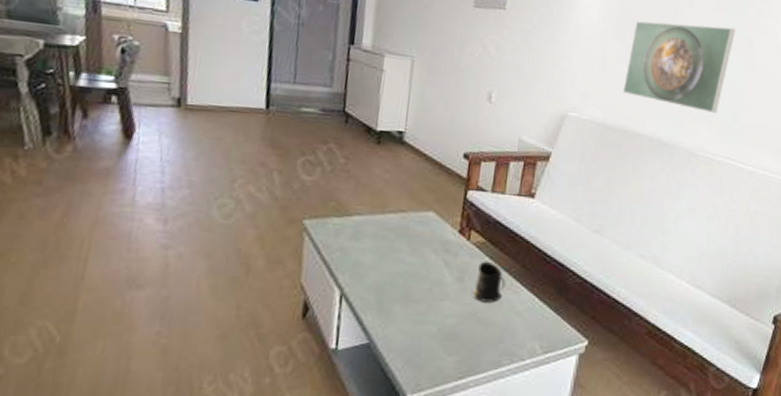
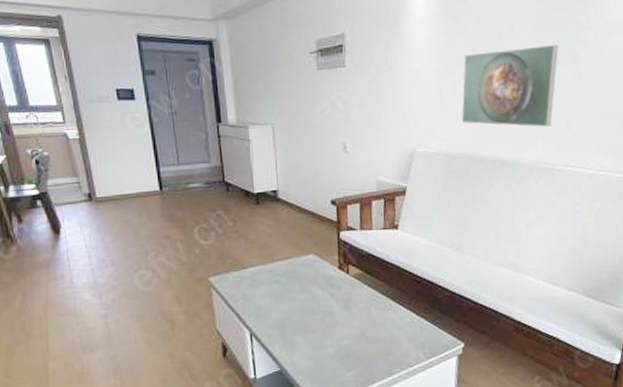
mug: present [471,260,505,303] -> none [358,288,385,324]

